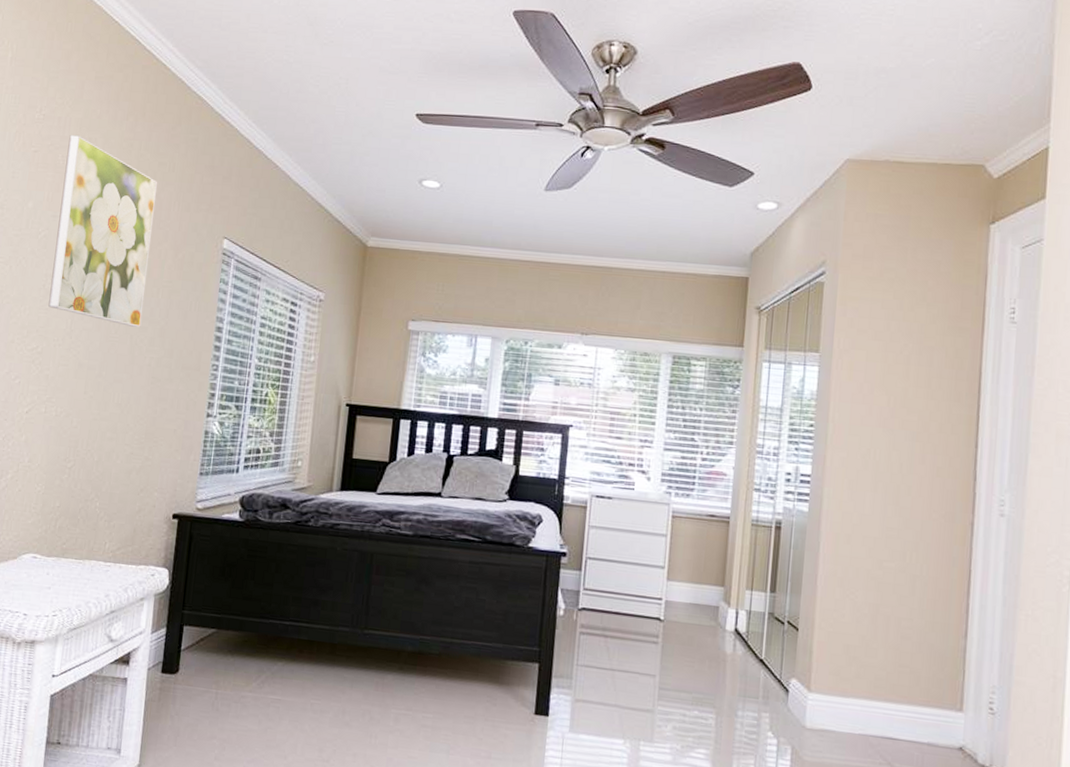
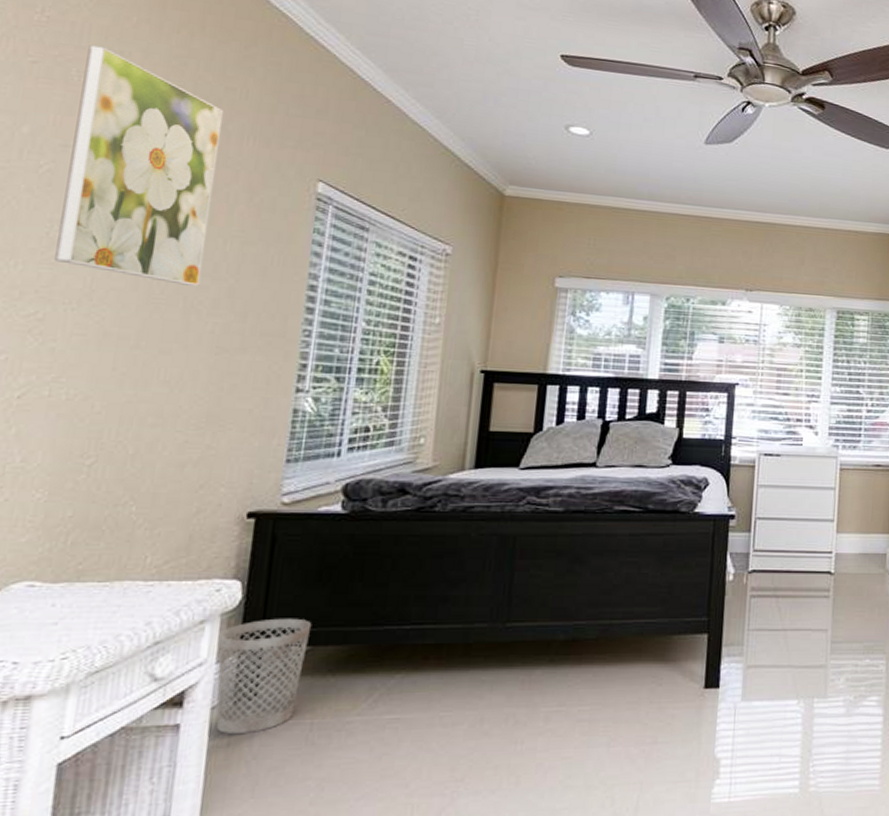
wastebasket: none [150,602,217,694] -> present [215,618,312,735]

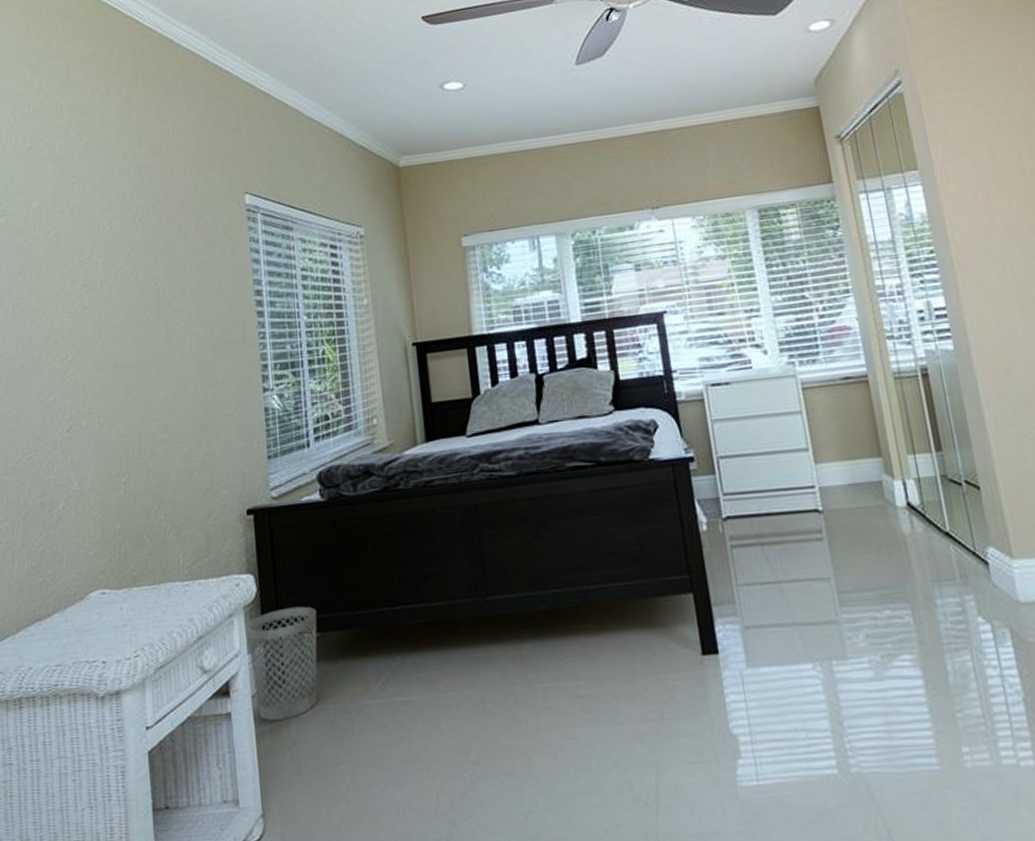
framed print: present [55,45,223,286] -> none [63,121,174,312]

